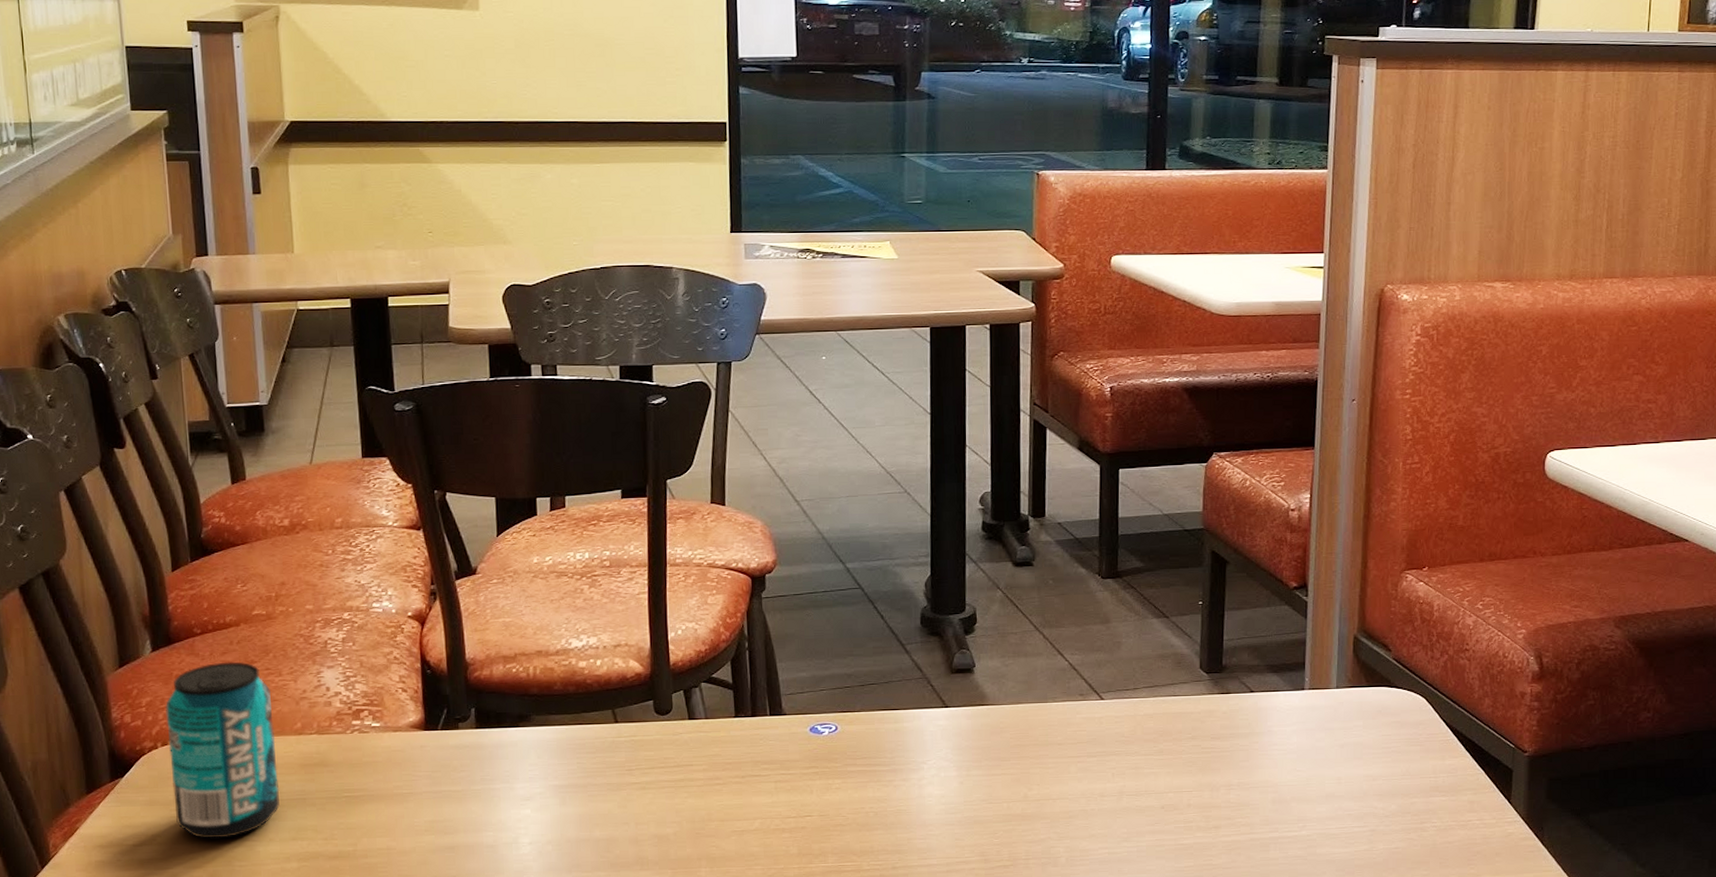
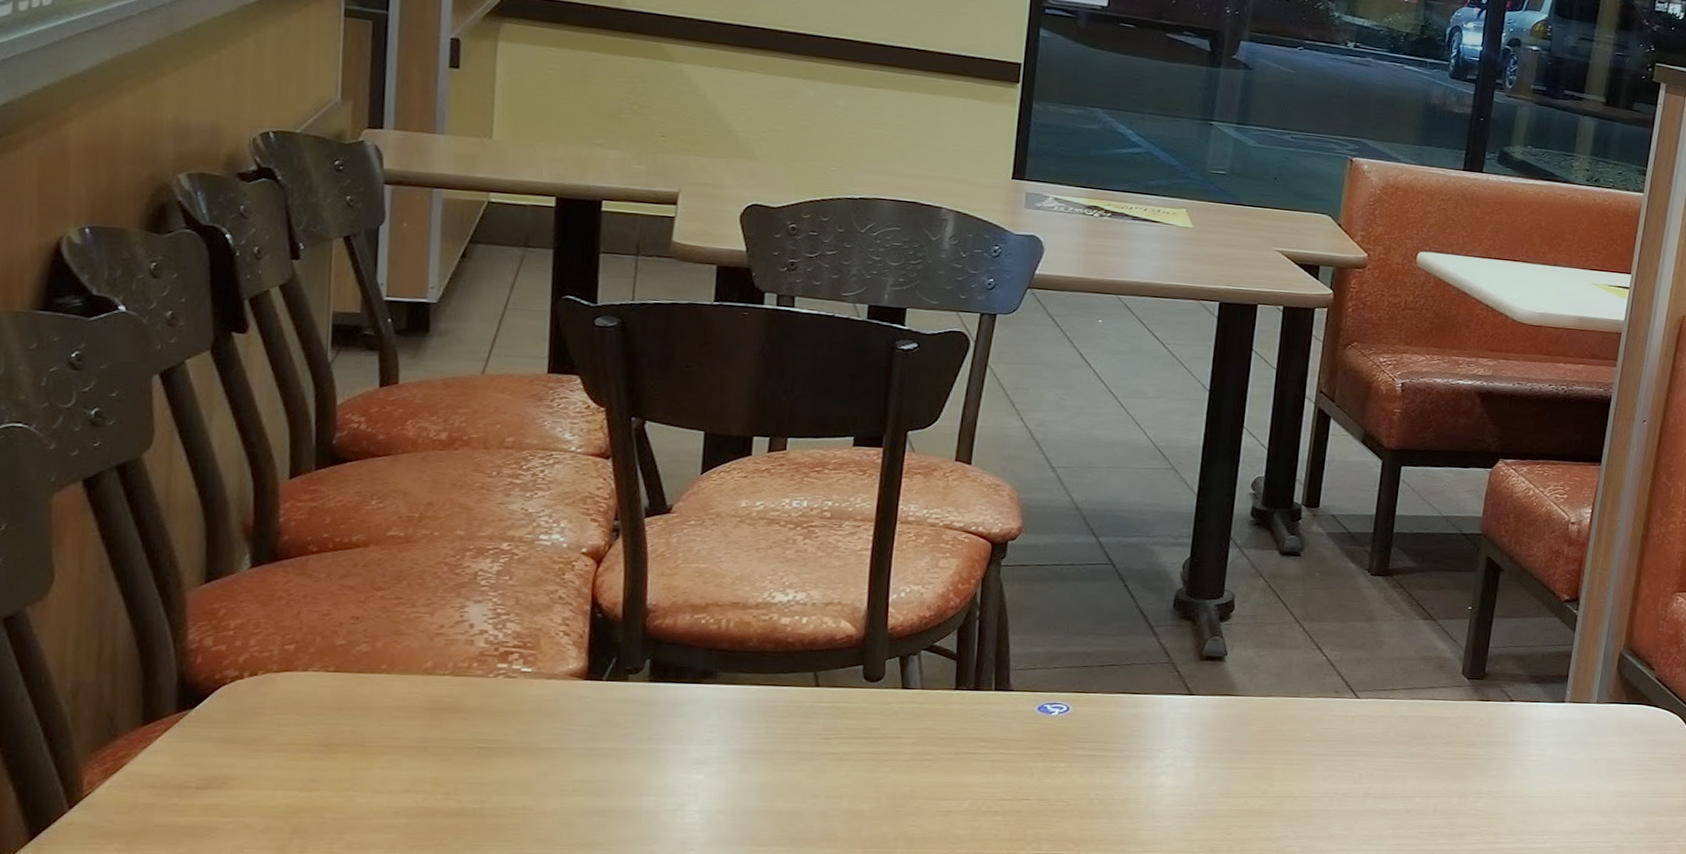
beverage can: present [165,661,280,839] -> none [257,586,400,786]

